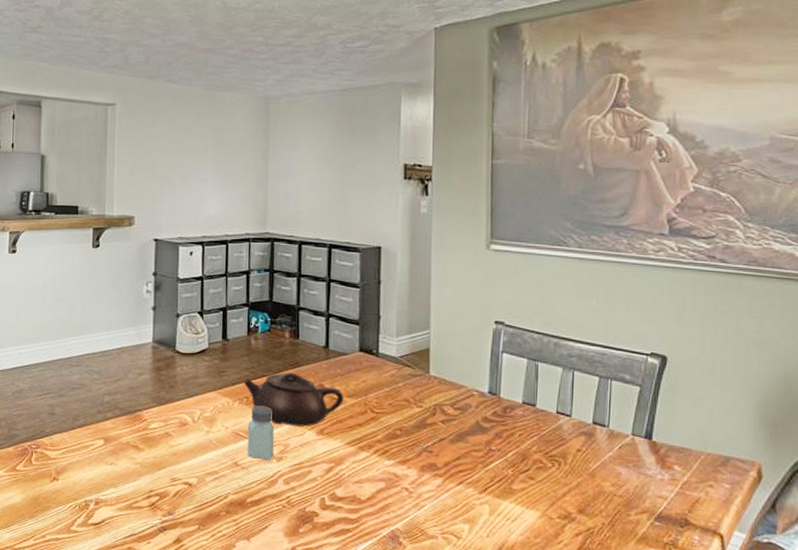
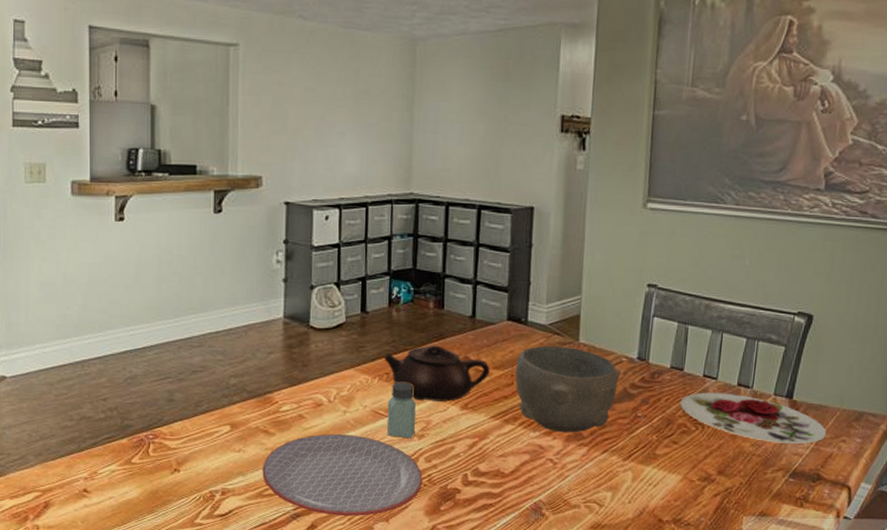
plate: none [132,452,282,534] -> present [262,433,423,516]
bowl: none [368,376,472,463] -> present [515,345,620,433]
plate: none [534,429,692,487] -> present [680,392,827,444]

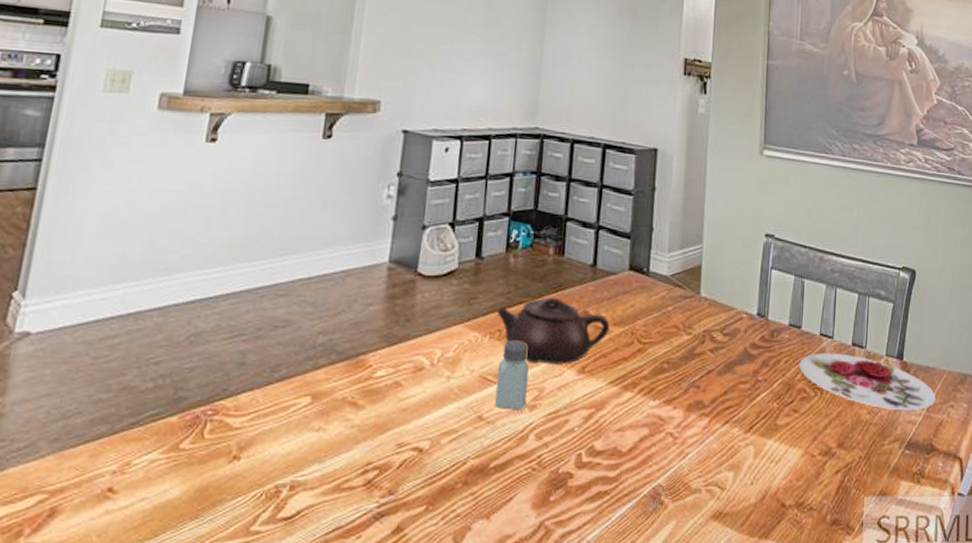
plate: present [262,433,423,516] -> none [343,405,532,513]
bowl: present [515,345,620,433] -> none [635,299,740,401]

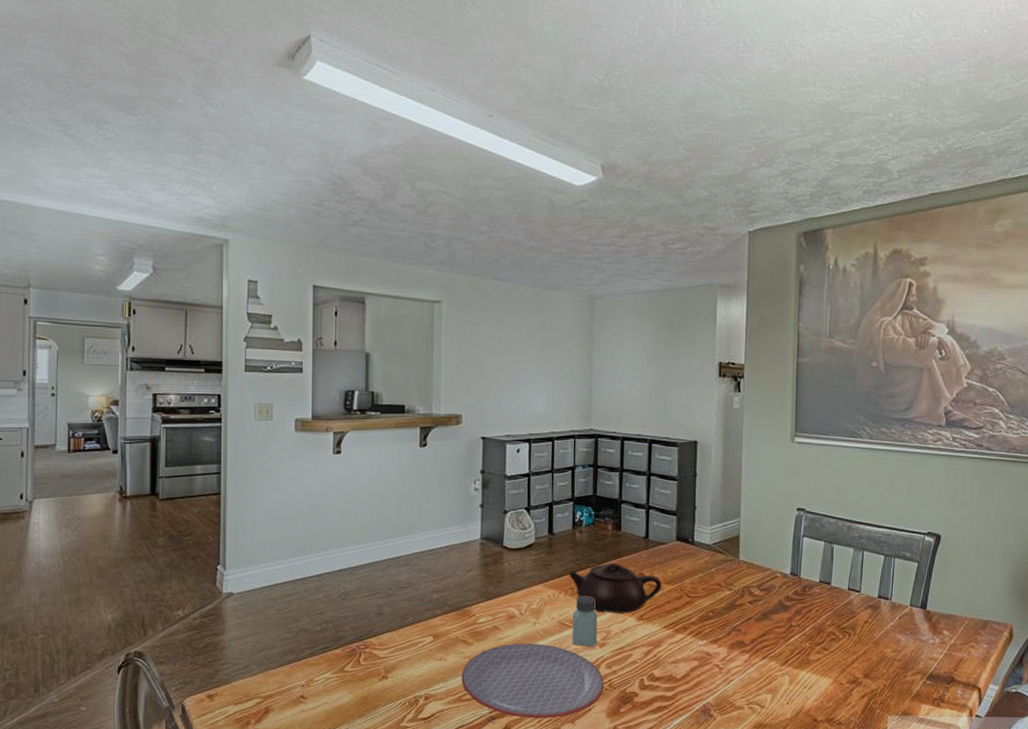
plate: none [343,405,532,513] -> present [461,643,605,718]
plate: present [799,352,937,410] -> none [829,604,958,649]

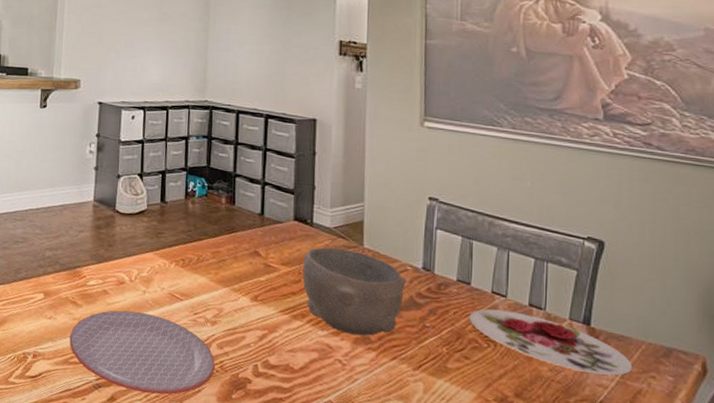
teapot: present [568,563,662,613] -> none [180,237,278,292]
saltshaker: present [571,596,597,647] -> none [182,268,209,324]
bowl: none [684,563,776,641] -> present [302,247,406,336]
plate: none [829,604,958,649] -> present [469,309,633,376]

